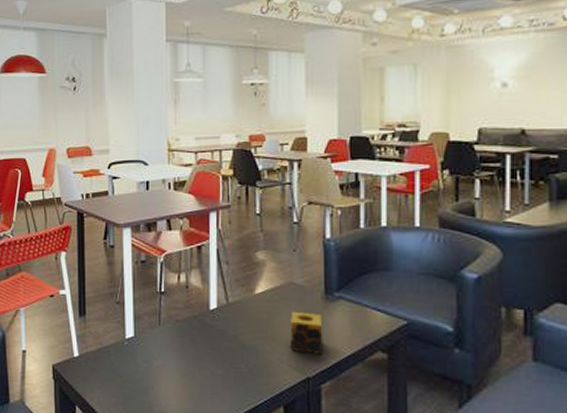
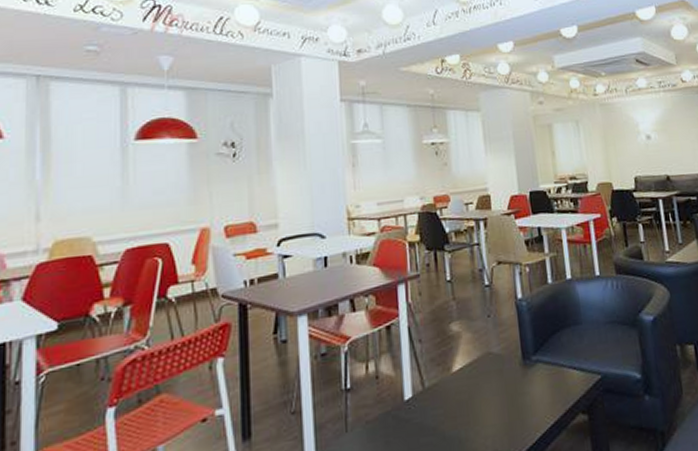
candle: present [291,311,323,354] -> none [491,383,528,432]

